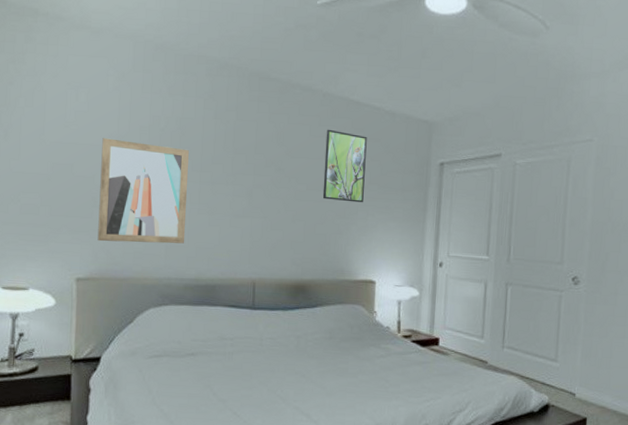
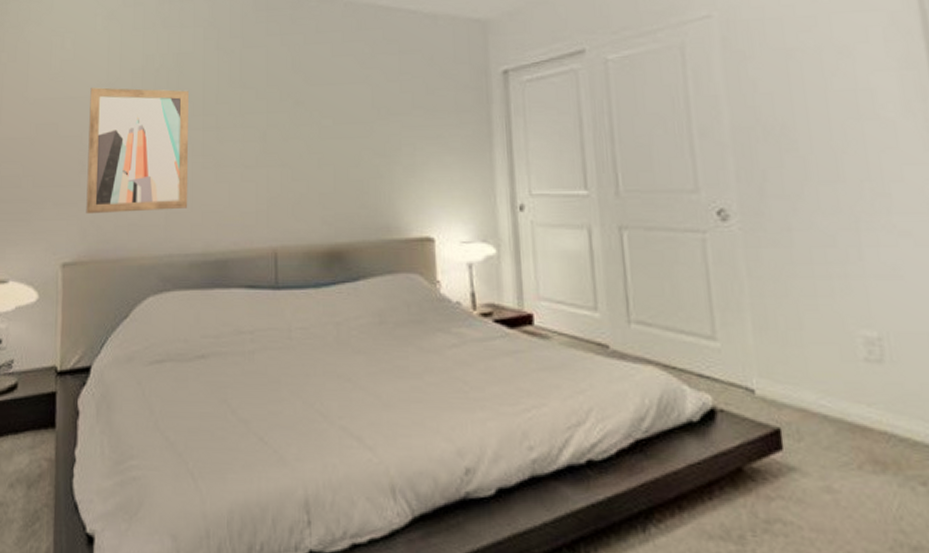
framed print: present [322,129,367,203] -> none [352,45,407,135]

